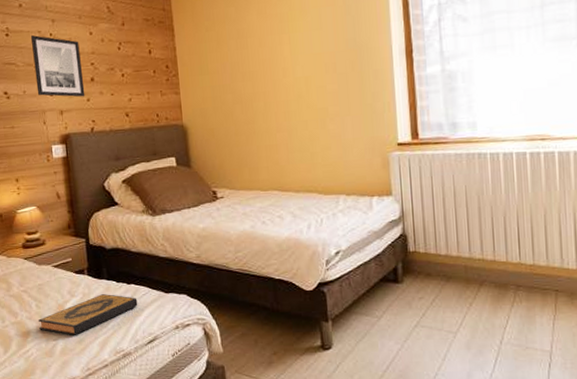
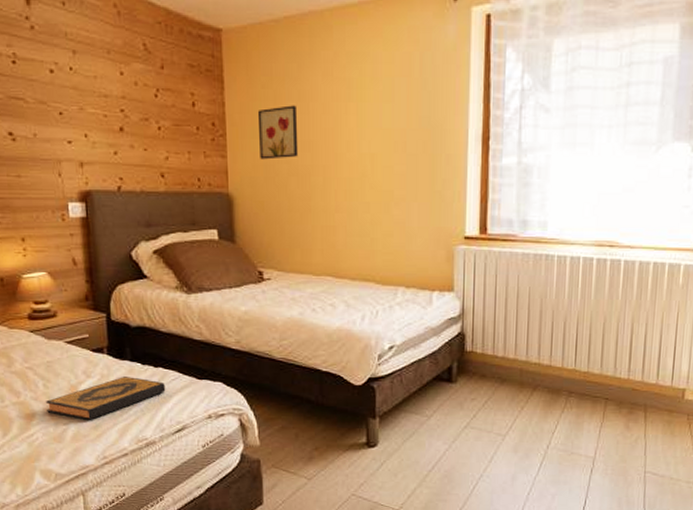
wall art: present [31,35,85,97] -> none [45,67,112,149]
wall art: none [203,42,241,93] -> present [257,105,299,160]

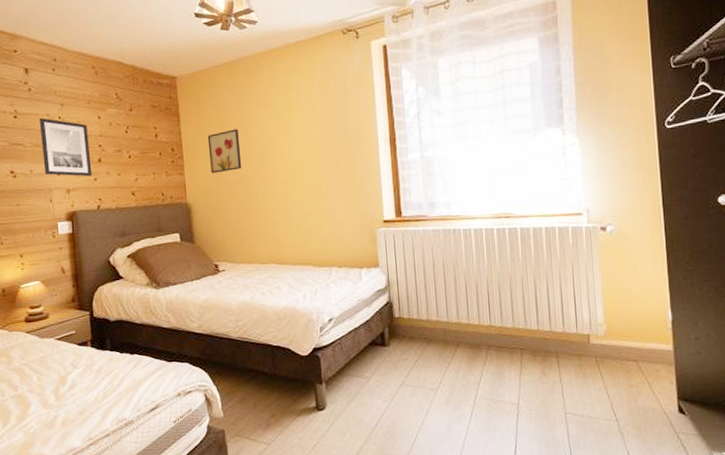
wall art: none [45,67,112,149] -> present [40,118,92,177]
hardback book: present [46,377,166,420] -> none [40,364,141,406]

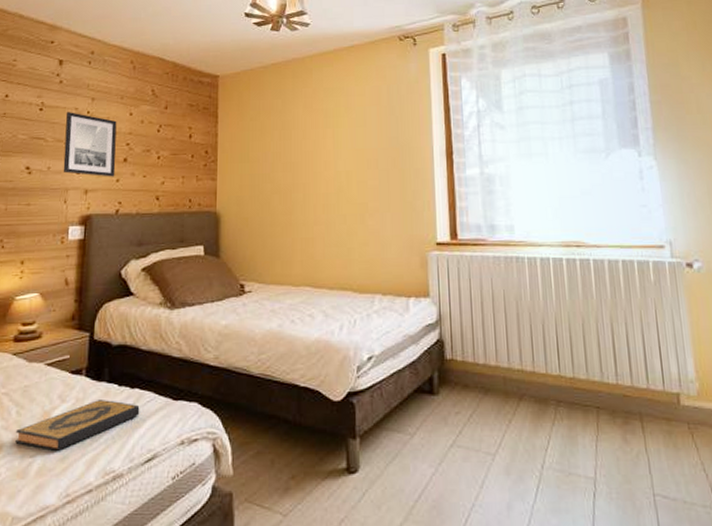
hardback book: none [40,364,141,406] -> present [15,400,140,451]
wall art: present [207,129,242,174] -> none [246,133,281,181]

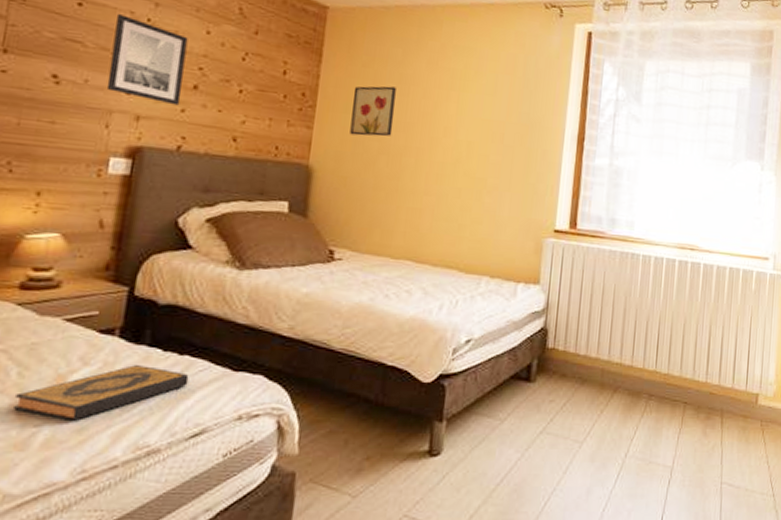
wall art: none [246,133,281,181] -> present [350,86,396,137]

